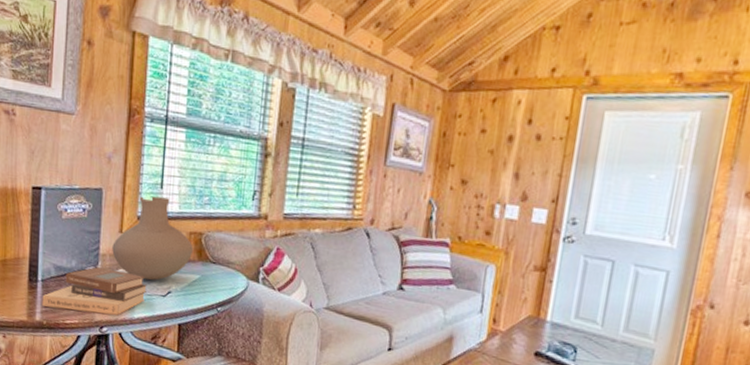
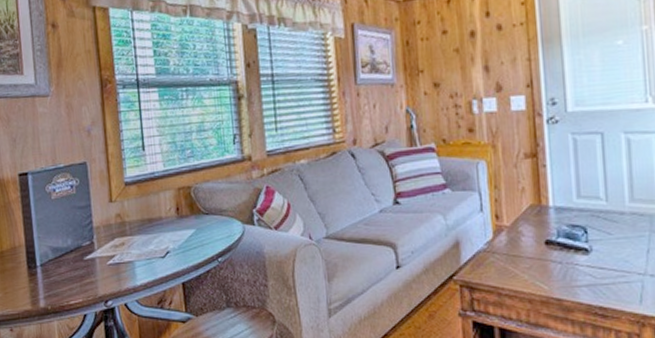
books: present [42,267,148,316] -> none [43,240,146,292]
vase: present [112,196,194,281] -> none [104,159,185,245]

